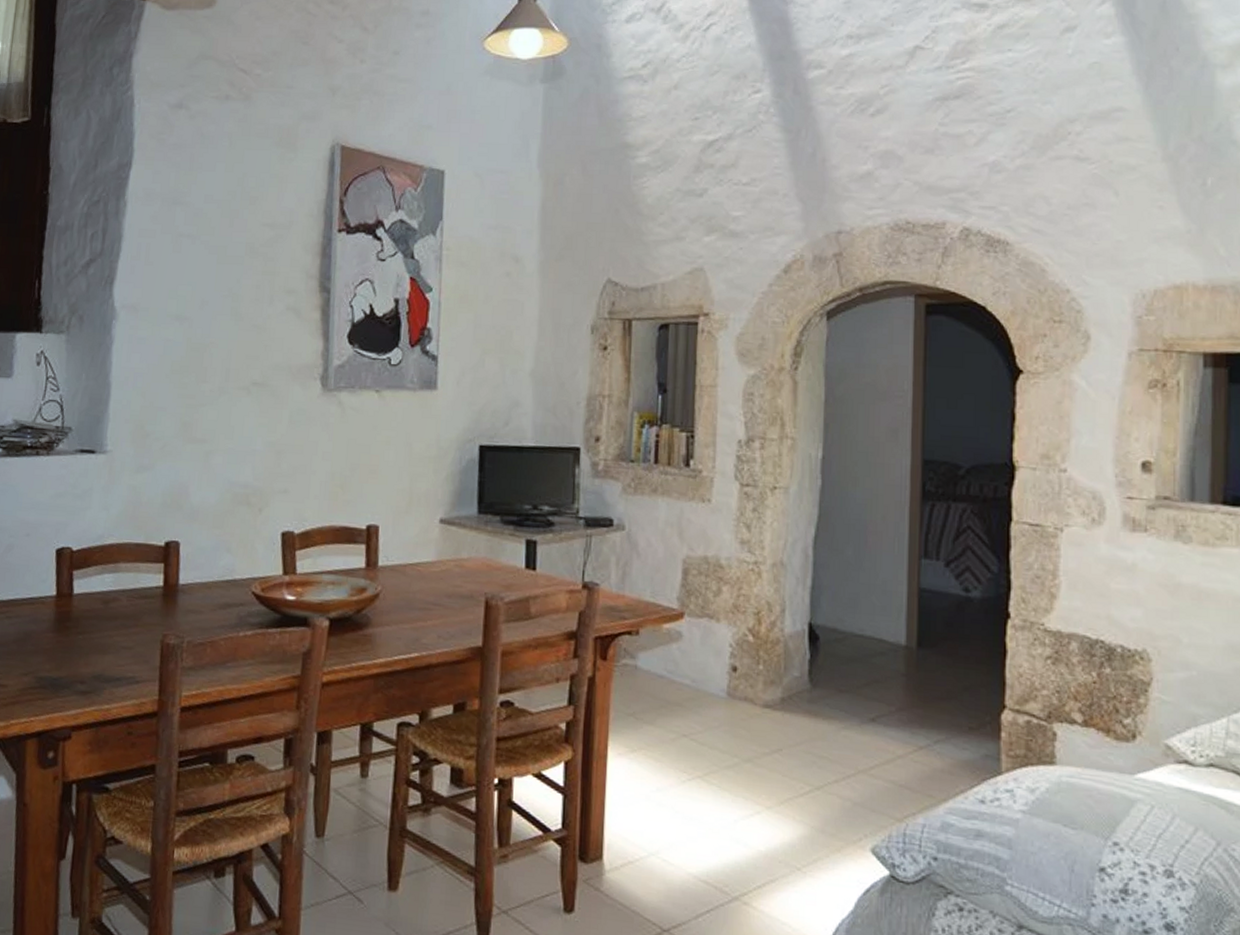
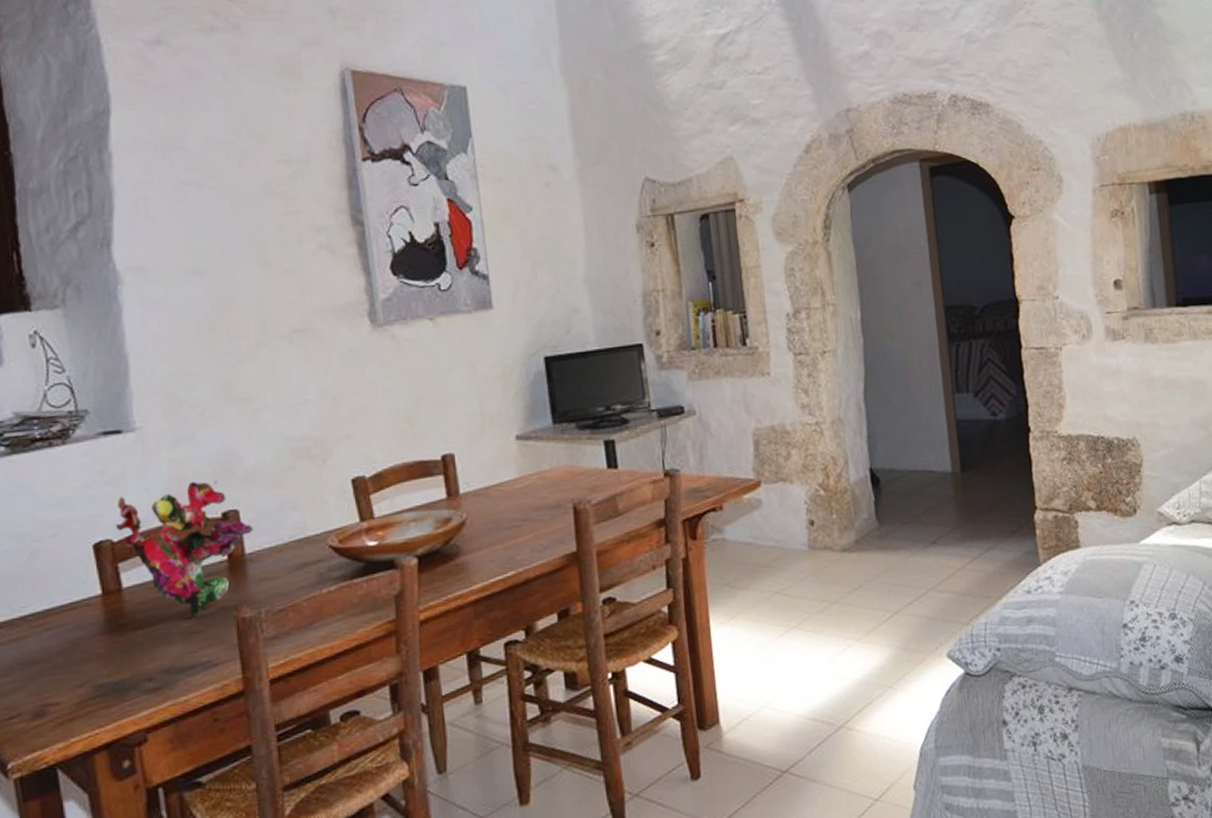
flower: none [76,508,189,634] -> present [115,480,253,617]

